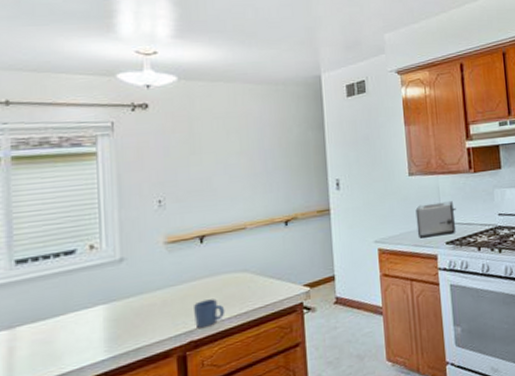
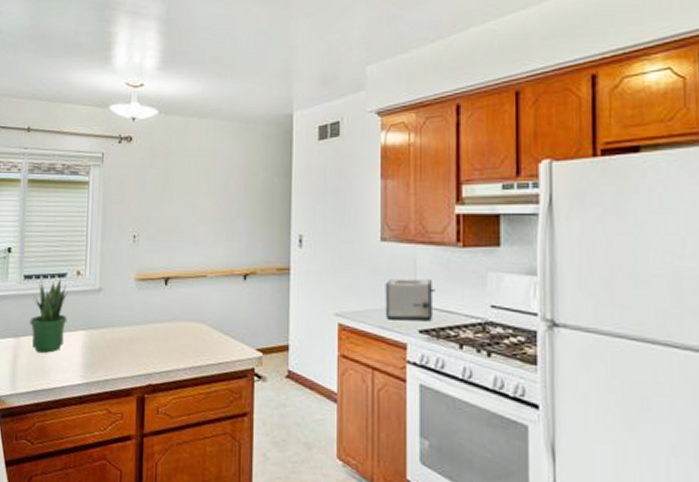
planter: none [28,256,81,339] -> present [30,278,68,353]
mug: present [194,298,225,330] -> none [154,345,181,375]

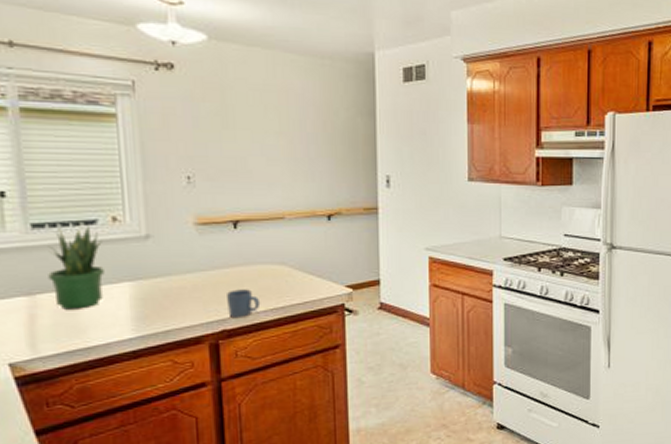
mug: none [154,345,181,375] -> present [227,289,261,319]
toaster: present [385,278,435,322] -> none [473,214,518,251]

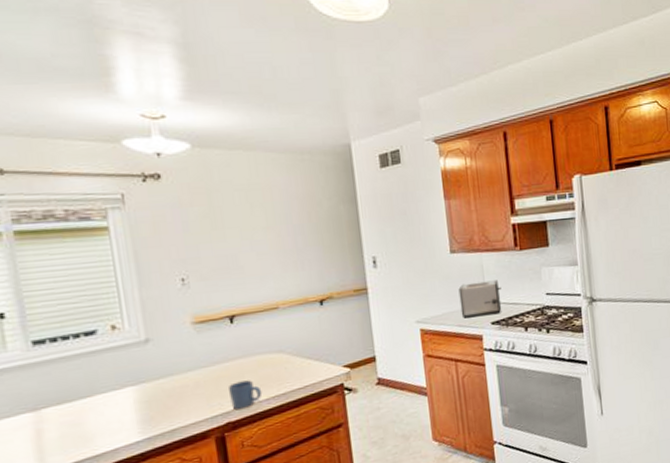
planter: present [48,225,105,309] -> none [50,336,108,421]
toaster: none [473,214,518,251] -> present [458,280,502,319]

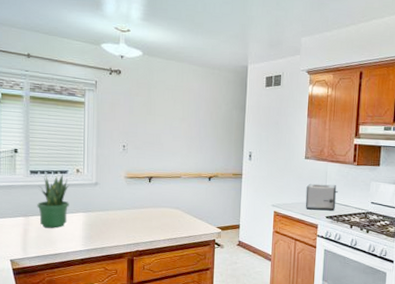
planter: none [50,336,108,421] -> present [37,174,69,228]
mug: present [229,380,263,411] -> none [141,223,162,244]

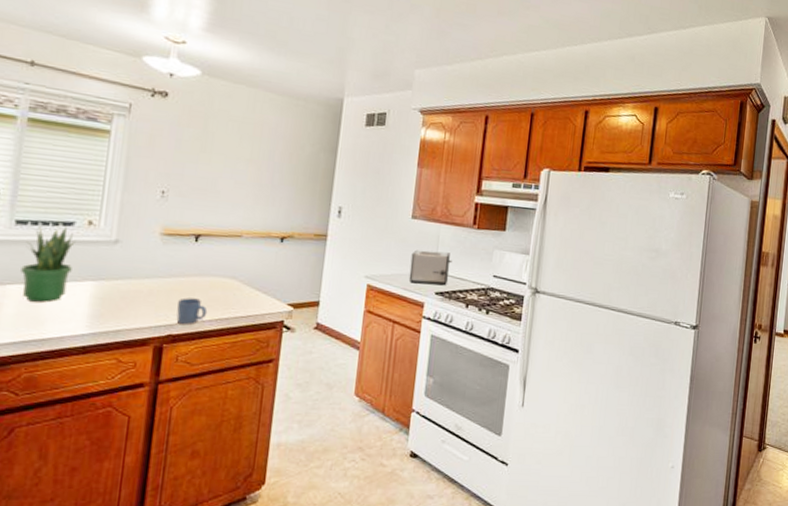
mug: none [141,223,162,244] -> present [176,297,208,326]

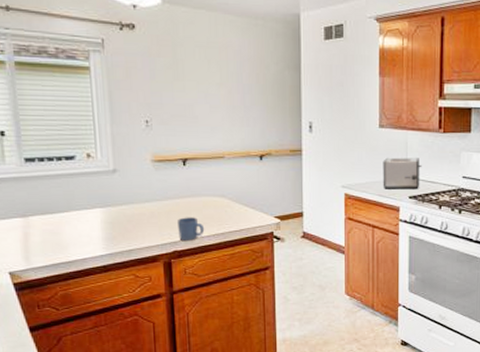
planter: present [21,225,75,302] -> none [37,161,81,230]

